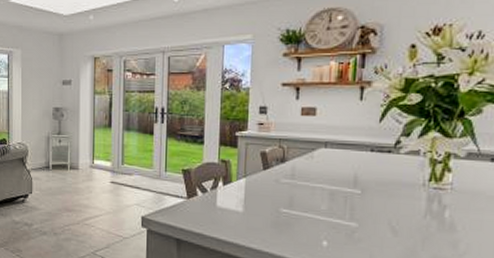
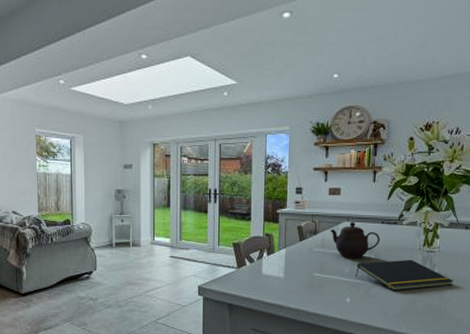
teapot: none [302,149,369,193] -> present [330,222,381,258]
notepad: none [335,197,472,236] -> present [355,259,453,291]

